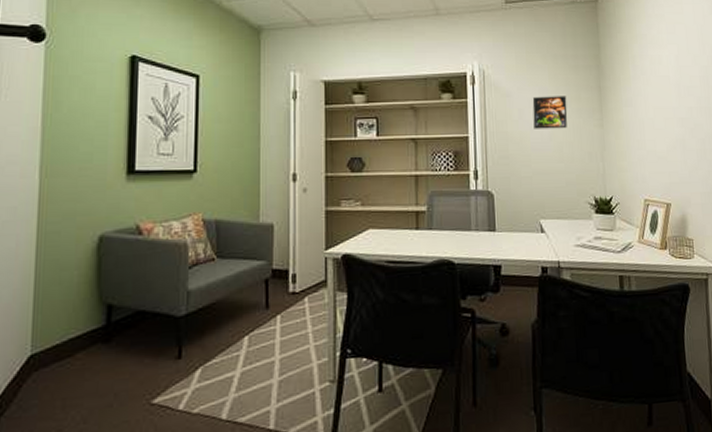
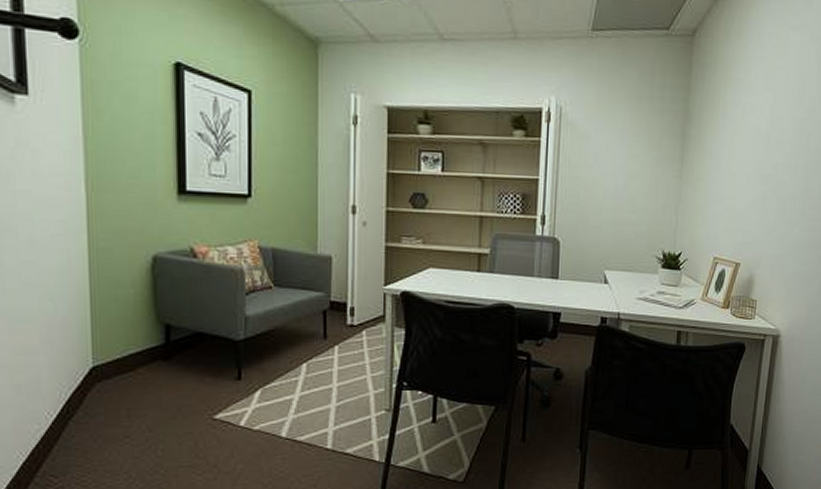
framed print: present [532,96,568,129] -> none [608,140,647,178]

